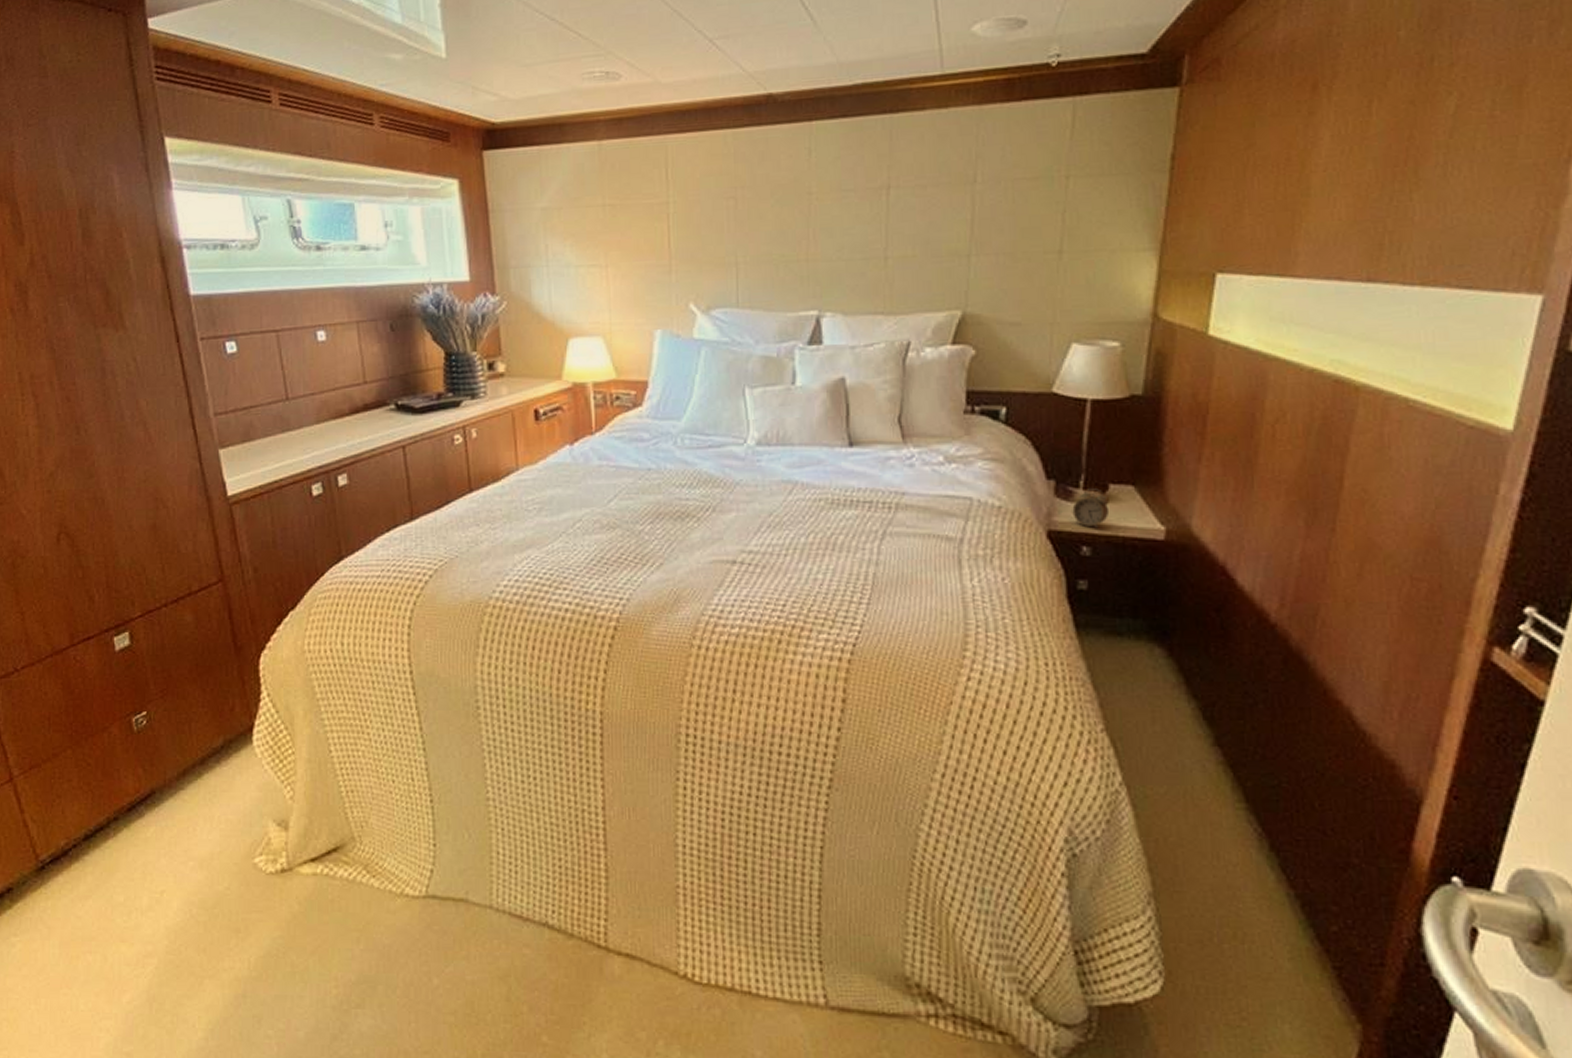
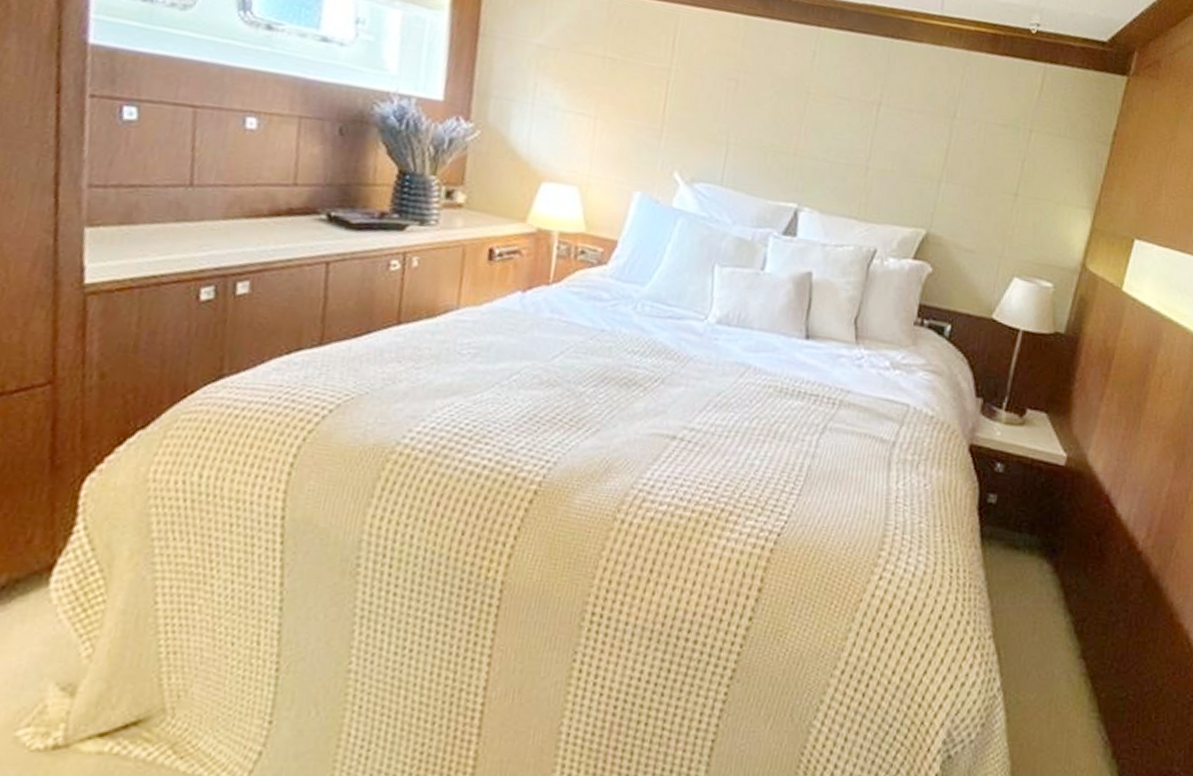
alarm clock: present [1072,488,1109,529] -> none [993,411,1025,449]

